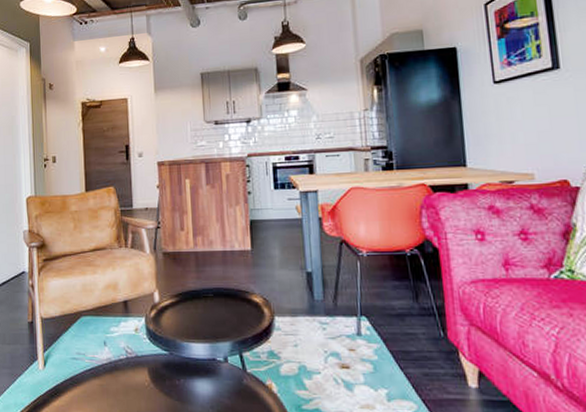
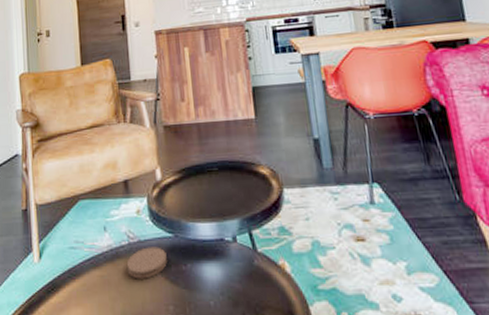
coaster: none [124,362,162,390] -> present [126,247,167,279]

